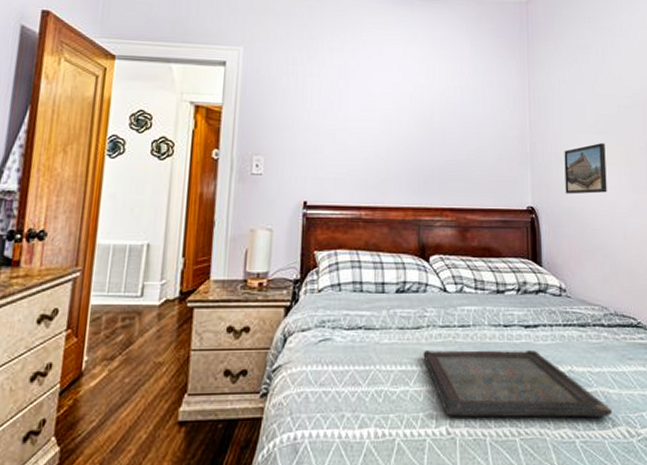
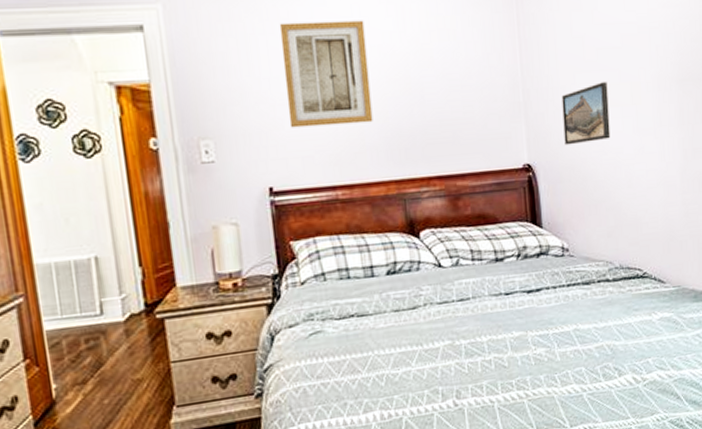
wall art: none [329,69,401,156] -> present [279,20,373,128]
serving tray: present [423,349,613,418] -> none [422,314,619,390]

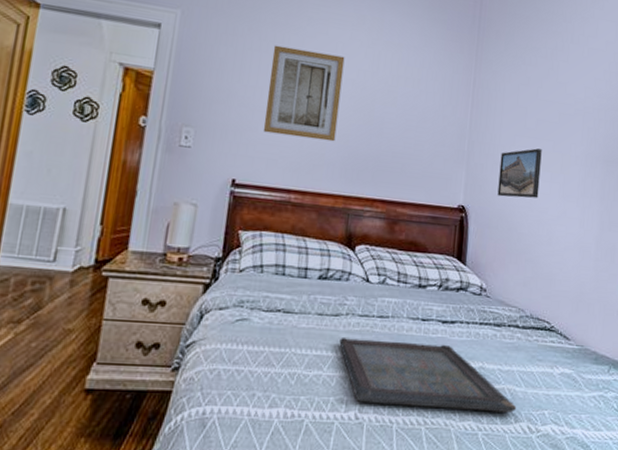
serving tray: none [422,314,619,390] -> present [339,338,517,412]

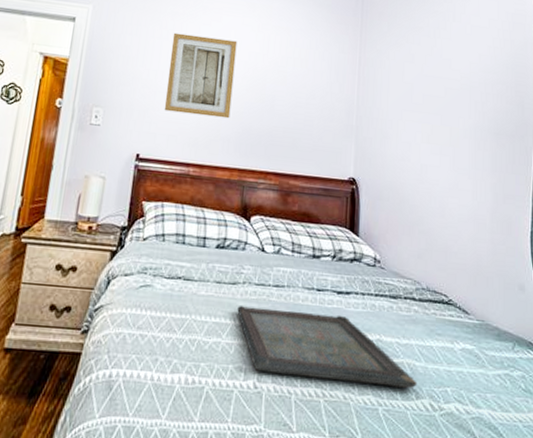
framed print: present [497,148,542,198] -> none [387,122,430,171]

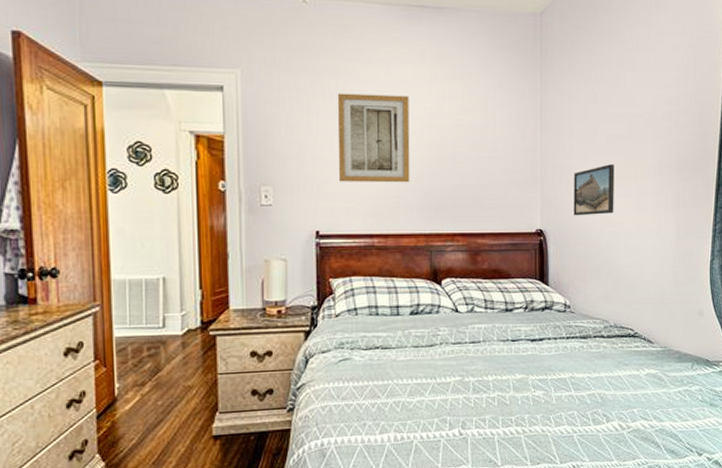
serving tray: present [237,306,417,388] -> none [437,360,607,421]
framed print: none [387,122,430,171] -> present [573,164,614,216]

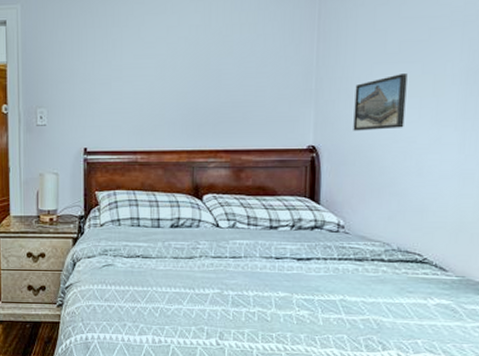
wall art: present [337,93,410,183] -> none [105,15,175,103]

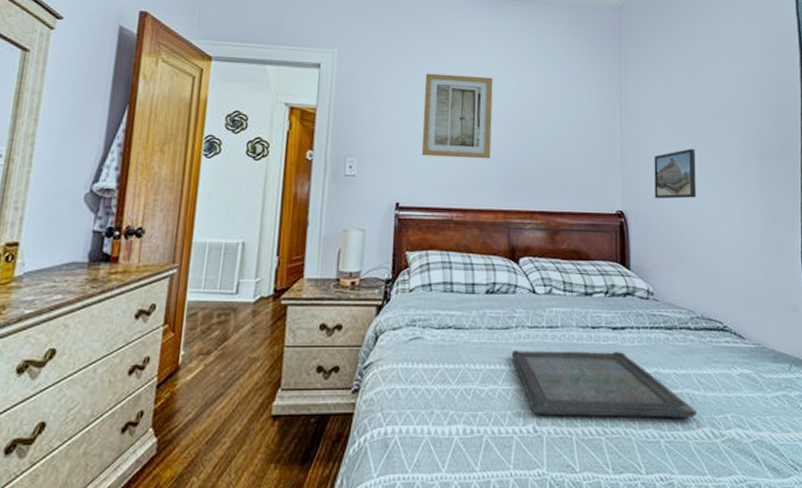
wall art: none [105,15,175,103] -> present [421,73,493,159]
serving tray: none [196,277,384,341] -> present [512,351,698,418]

